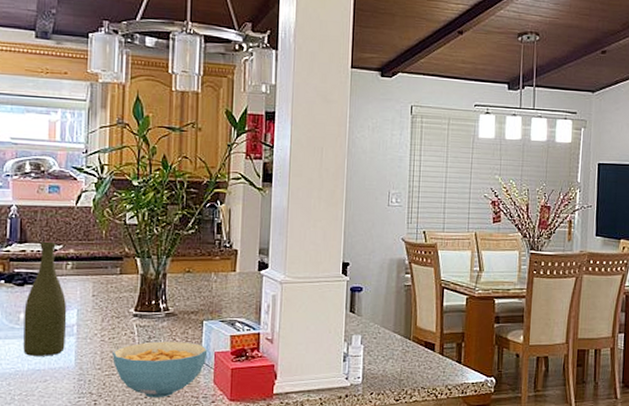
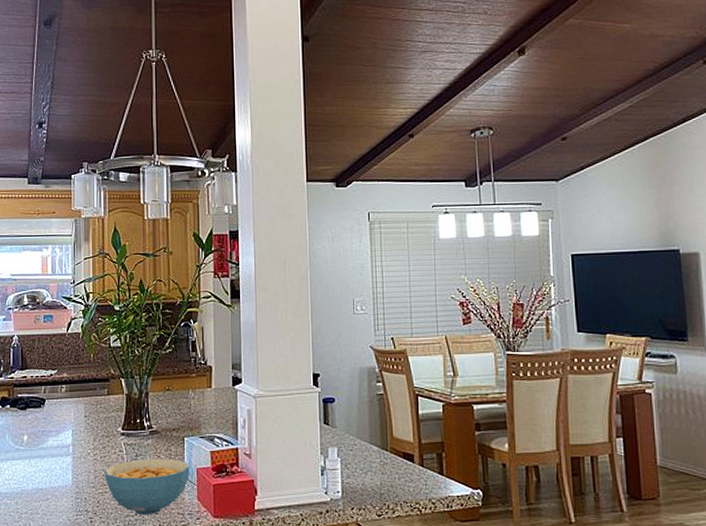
bottle: present [23,241,67,356] -> none [27,367,64,476]

